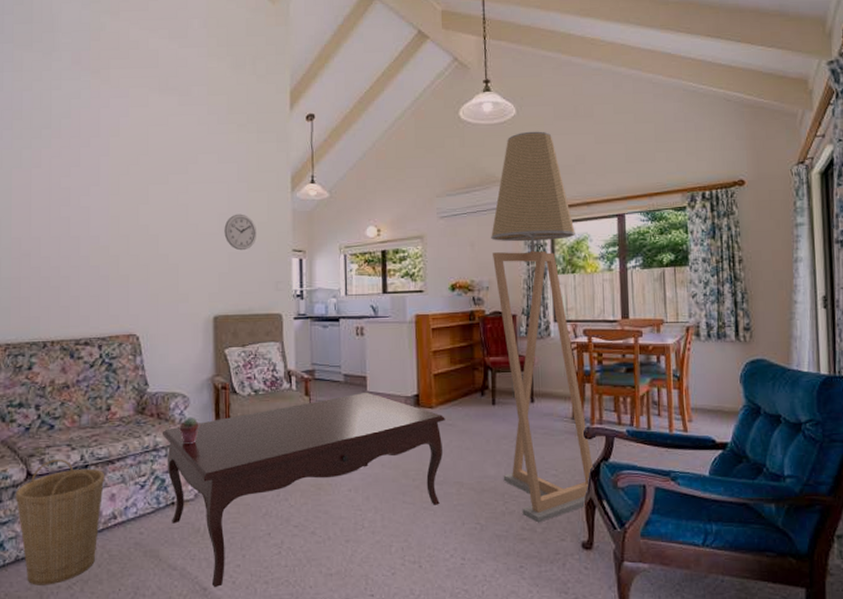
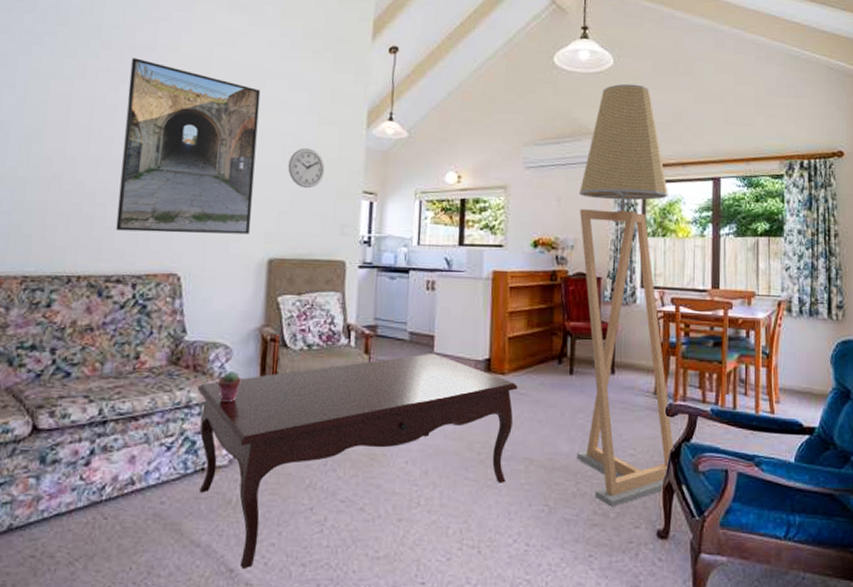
basket: present [15,459,105,585] -> none [15,412,126,561]
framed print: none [79,144,196,299] -> present [115,58,261,234]

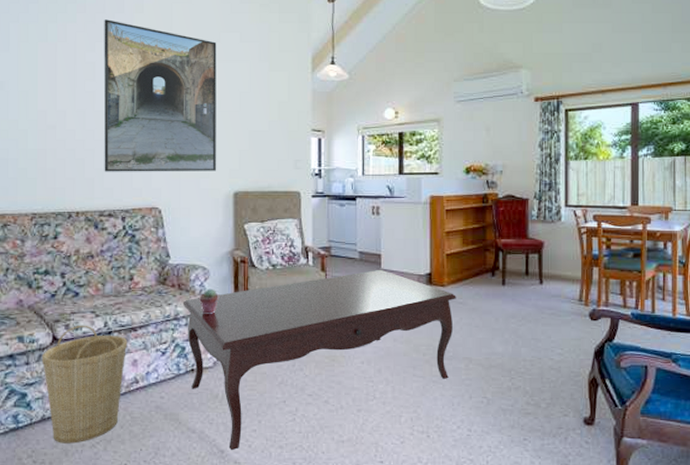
basket: none [15,412,126,561] -> present [41,325,128,444]
wall clock: present [288,147,326,189] -> none [245,92,278,129]
floor lamp: present [576,83,674,507] -> none [506,18,598,399]

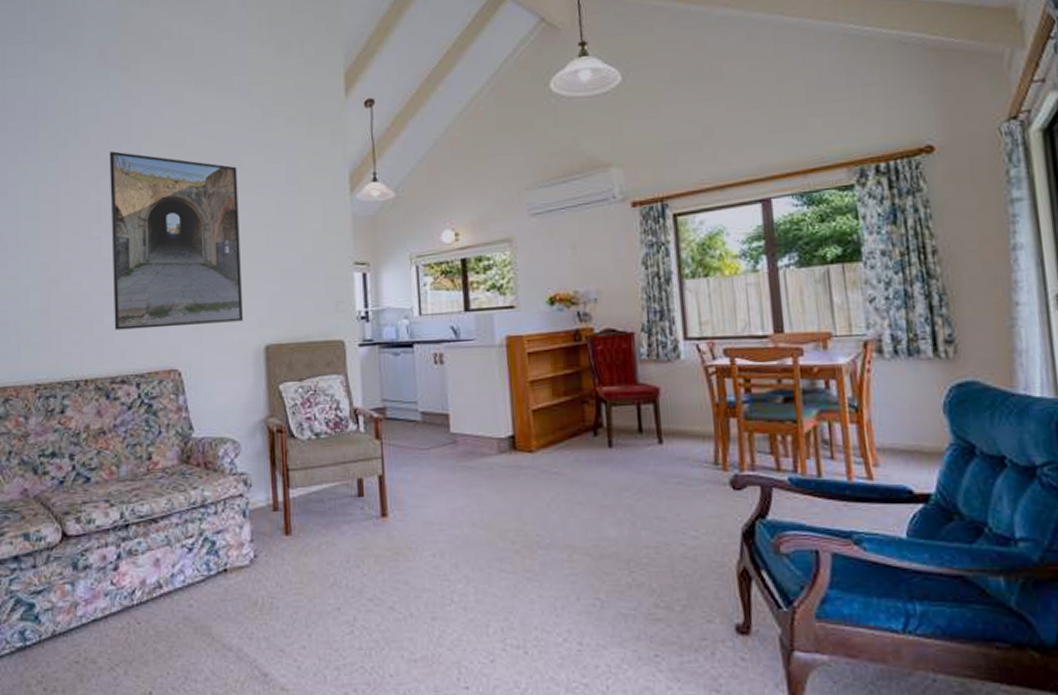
basket: present [41,325,128,444] -> none [50,517,148,666]
coffee table: present [182,269,456,451] -> none [210,433,549,674]
potted succulent: present [199,288,220,315] -> none [230,466,254,500]

